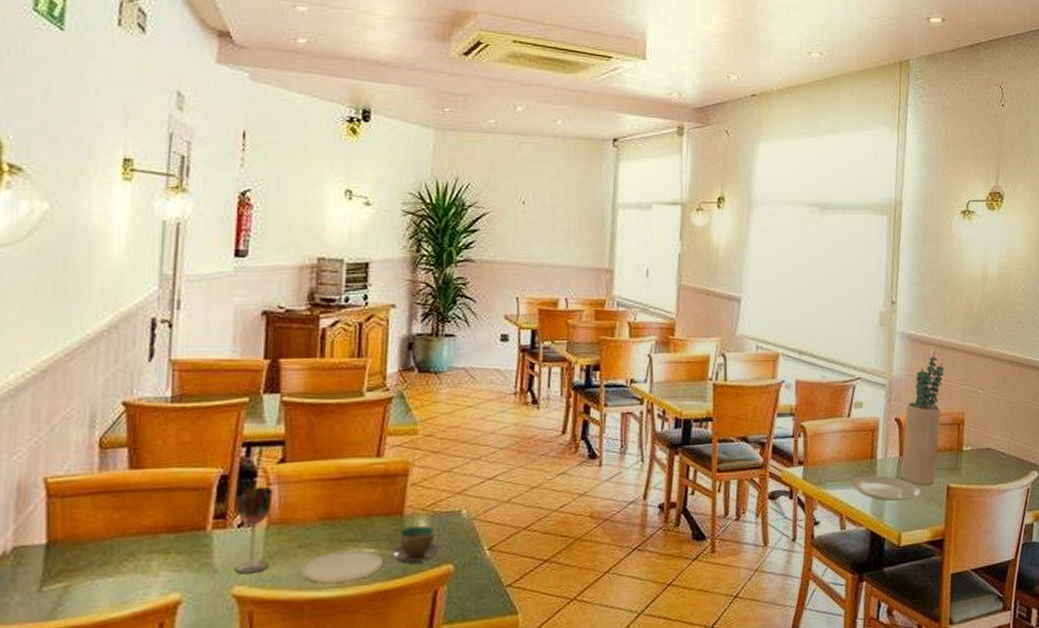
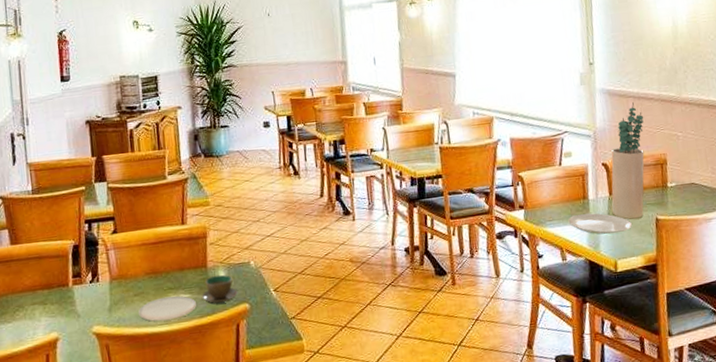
wineglass: present [234,486,273,574] -> none [86,252,115,317]

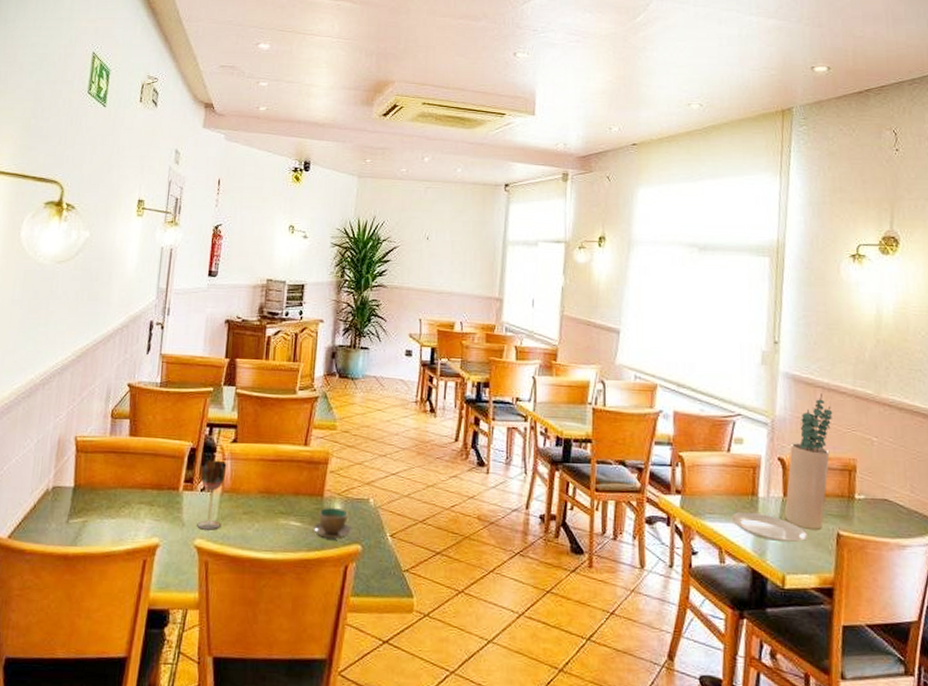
wineglass: none [86,252,115,317] -> present [197,460,227,530]
plate: present [138,295,197,322] -> none [245,521,307,548]

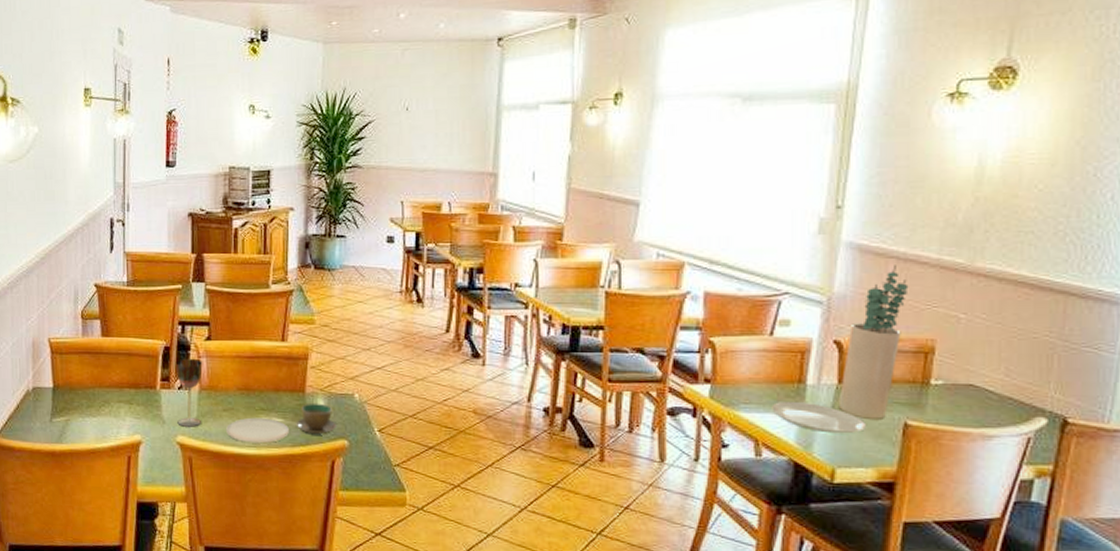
plate: none [245,521,307,548] -> present [226,417,290,444]

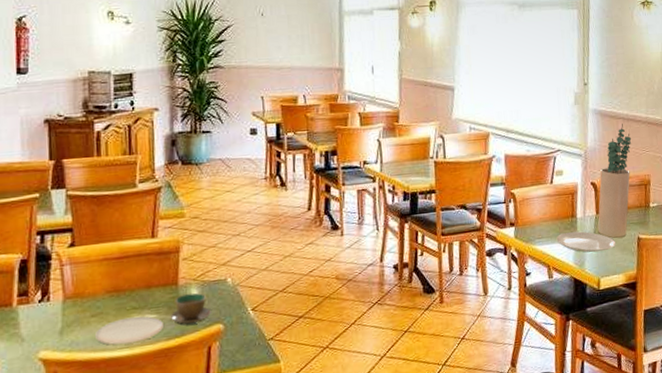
wineglass: present [176,358,203,427] -> none [35,267,67,341]

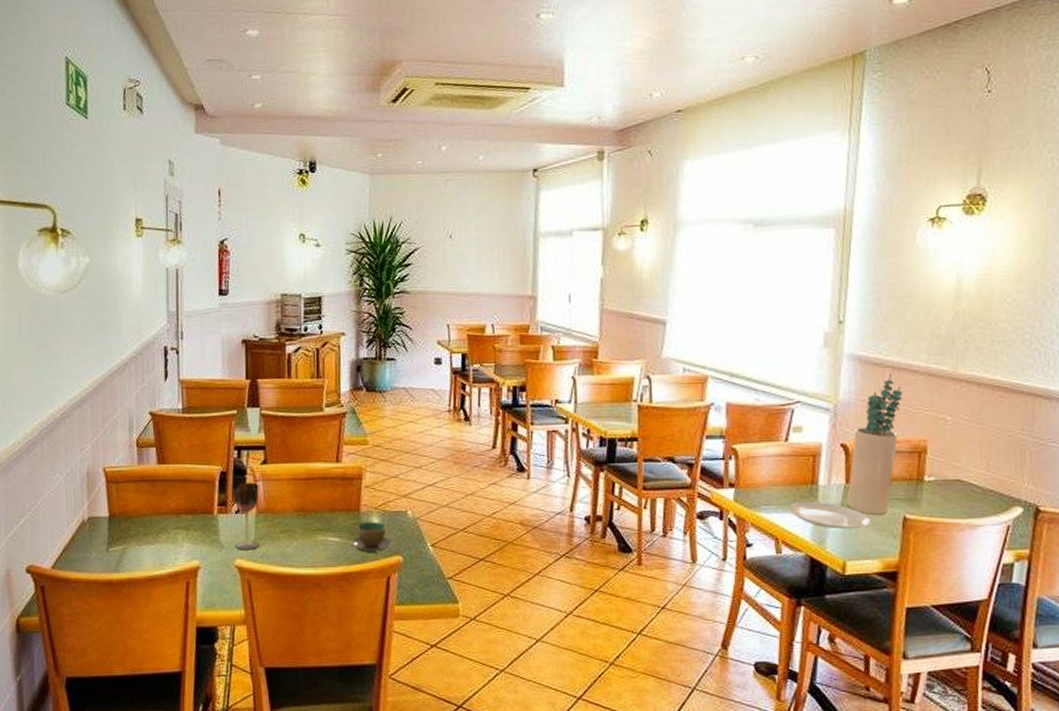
wineglass: none [35,267,67,341] -> present [233,482,259,550]
plate: present [95,316,165,346] -> none [284,538,347,563]

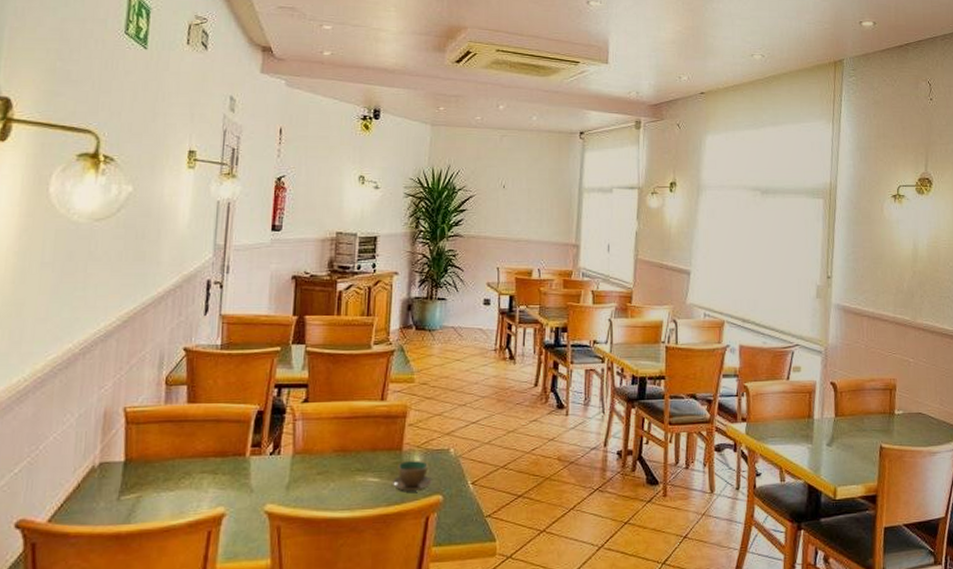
wineglass: present [233,482,259,550] -> none [267,421,298,494]
plate: present [789,501,872,530] -> none [790,433,856,459]
vase: present [846,374,903,516] -> none [836,322,877,446]

